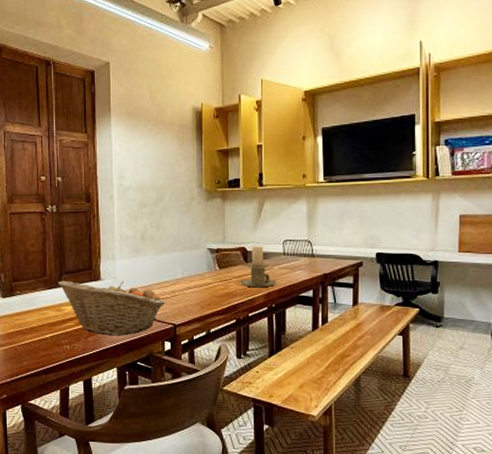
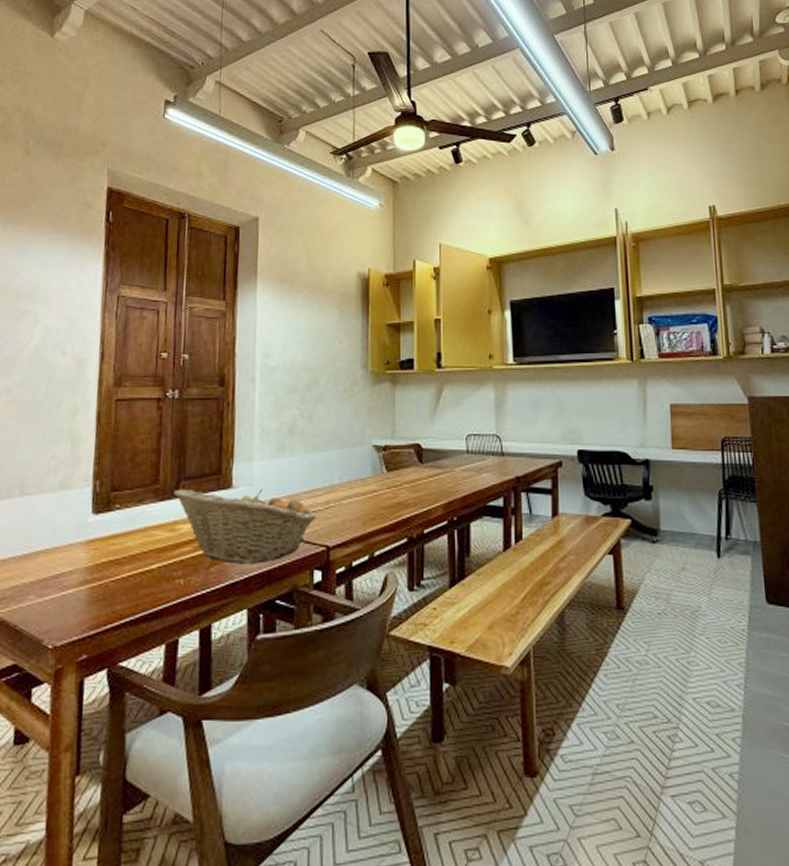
candle holder: present [239,246,278,288] -> none [412,442,460,496]

